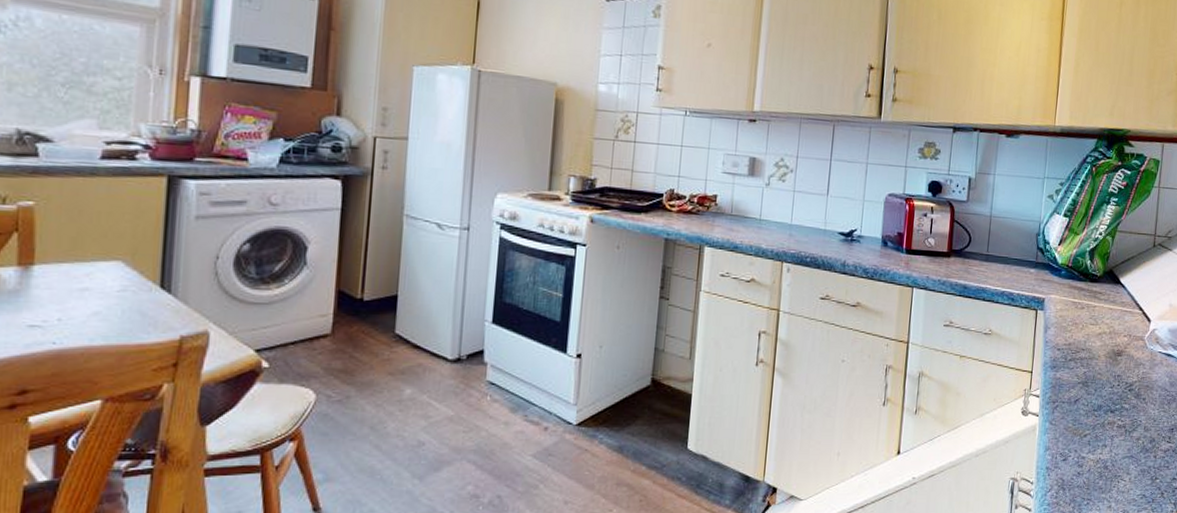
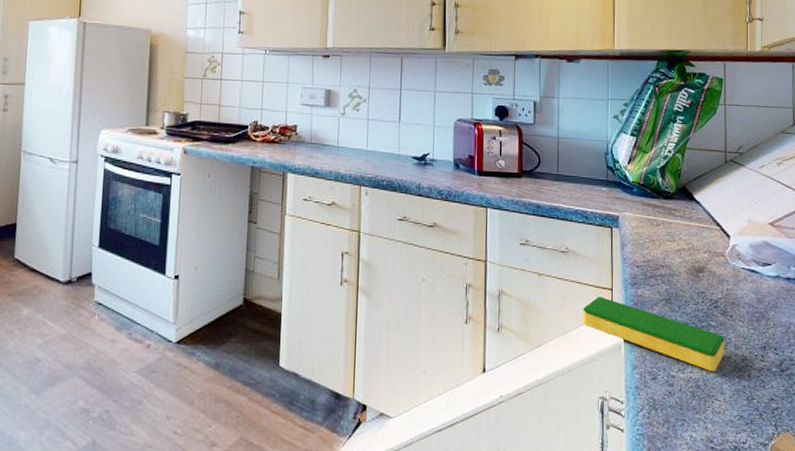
dish sponge: none [1000,379,1135,453] -> present [583,297,724,372]

